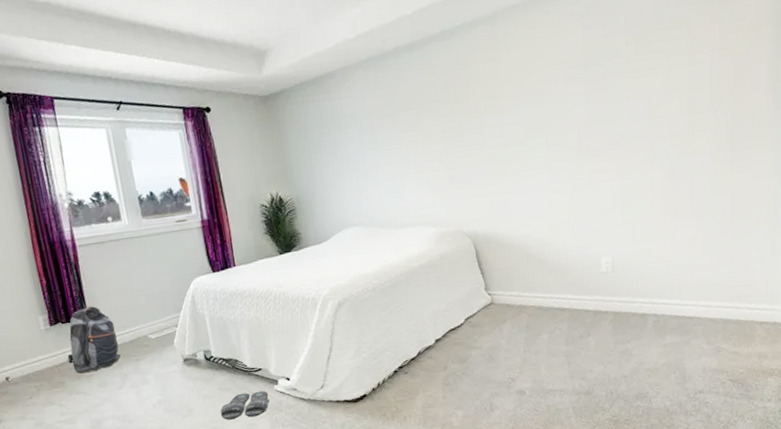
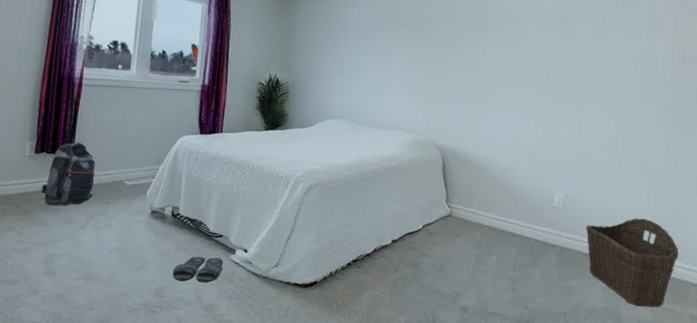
wicker basket: none [639,265,741,356] -> present [586,218,679,308]

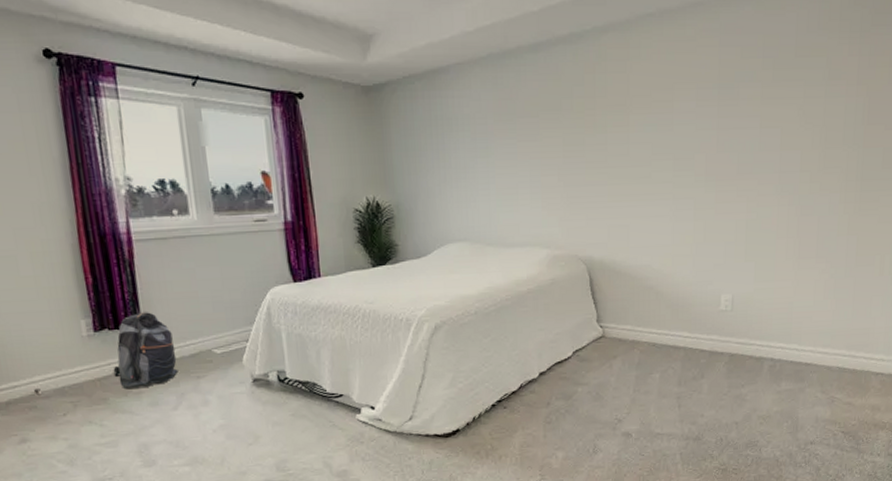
slippers: present [172,256,224,283] -> none [291,419,351,451]
wicker basket: present [586,218,679,308] -> none [757,310,860,405]

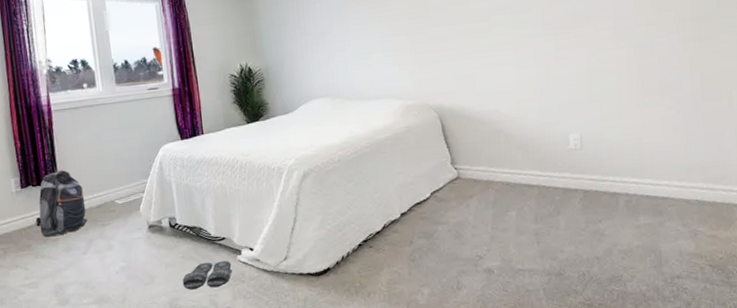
slippers: none [291,419,351,451] -> present [182,260,233,290]

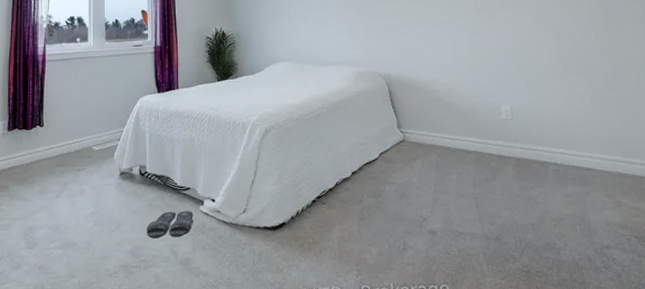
backpack: present [34,169,88,237] -> none [15,114,65,179]

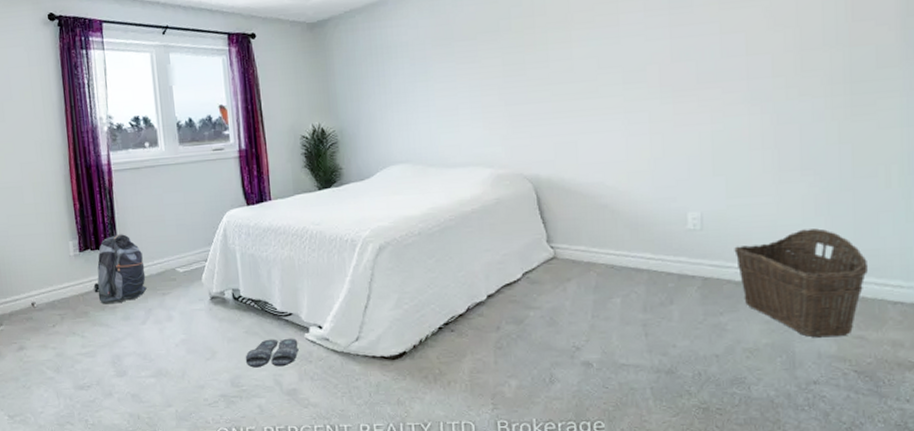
backpack: none [15,114,65,179] -> present [92,233,147,304]
wicker basket: none [537,120,634,209] -> present [734,228,868,338]

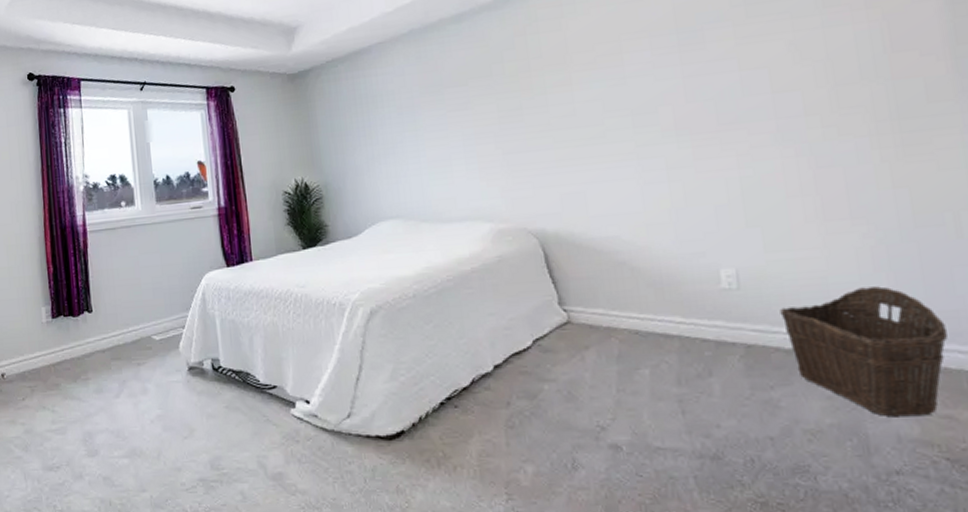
backpack: present [92,233,147,304] -> none [64,298,121,376]
slippers: present [245,338,300,368] -> none [225,414,286,448]

